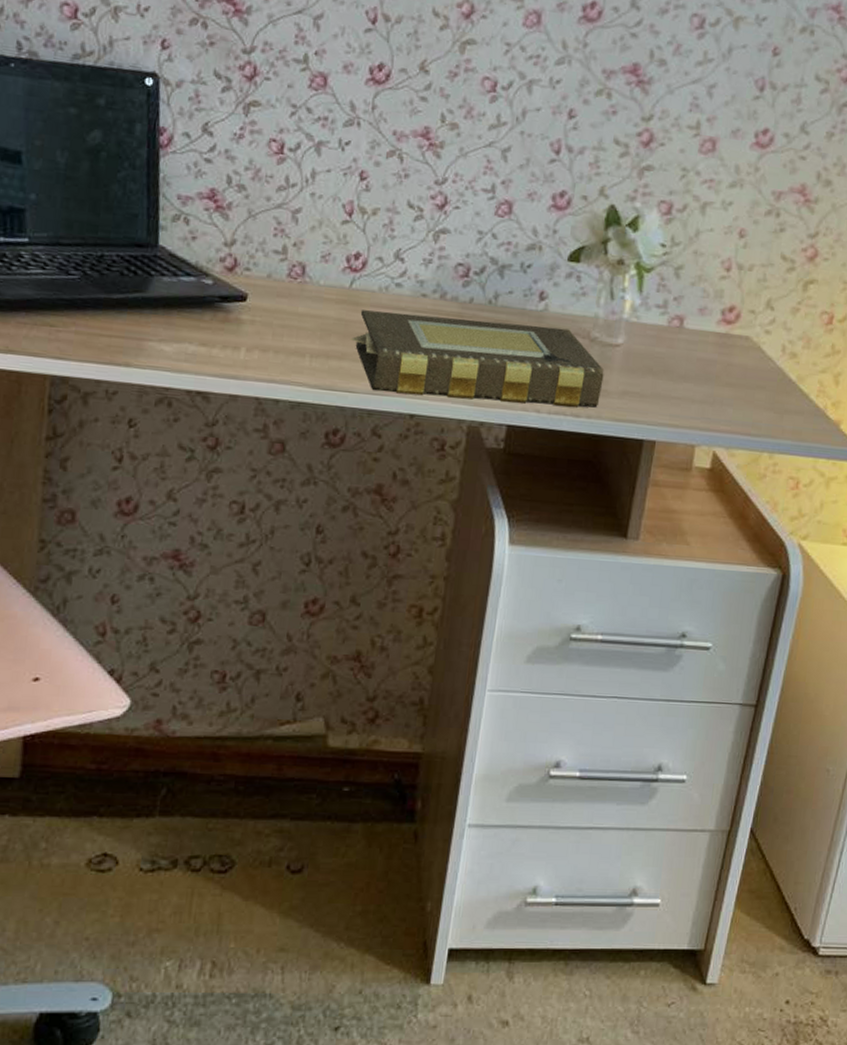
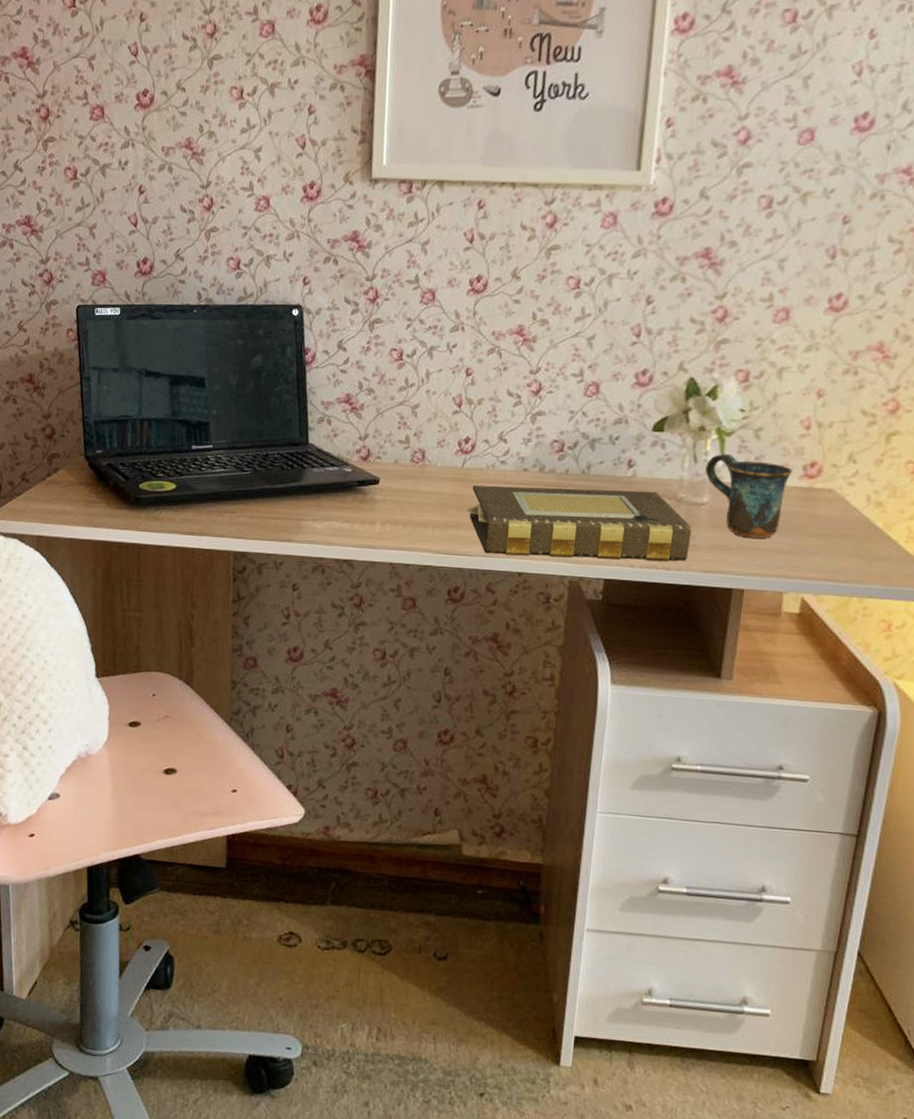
mug: none [622,291,711,386] -> present [705,453,792,539]

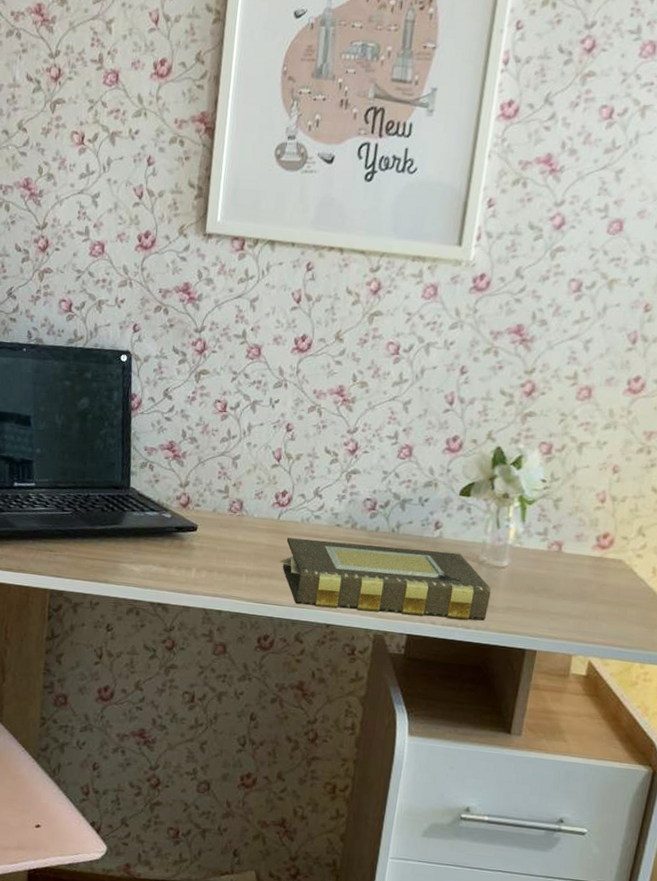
mug: present [705,453,792,539] -> none [506,520,587,603]

